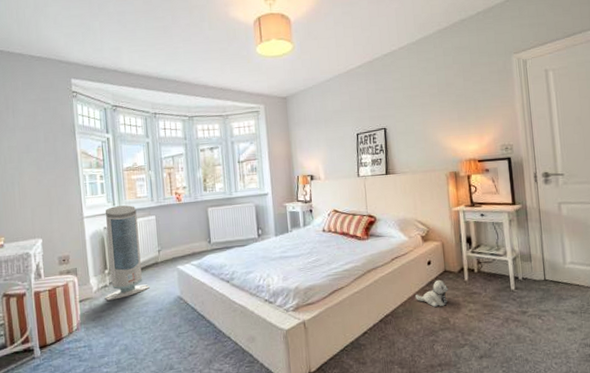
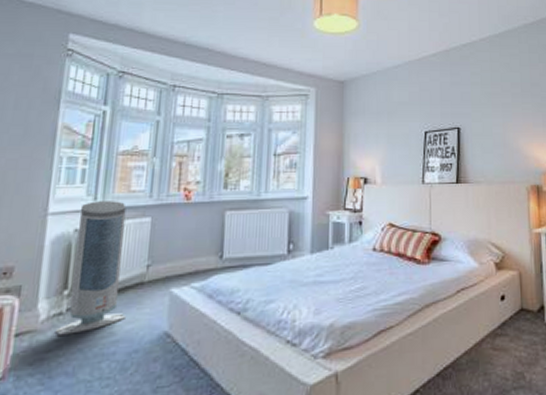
plush toy: present [414,279,449,307] -> none [483,320,525,357]

